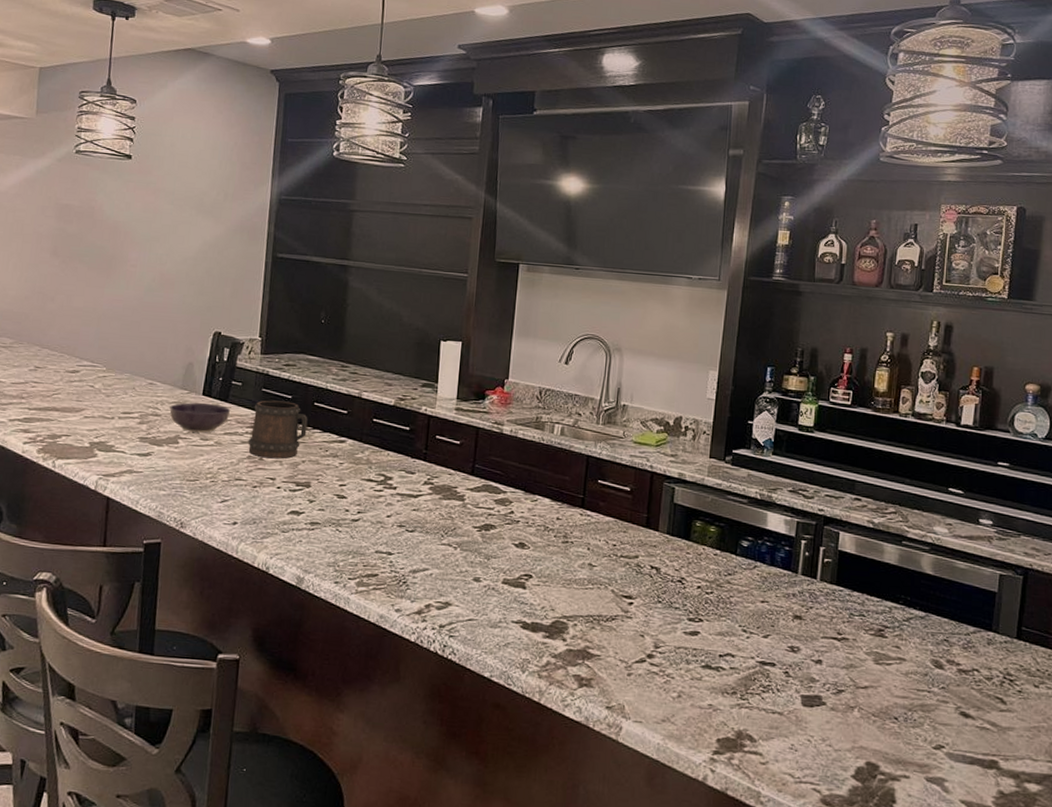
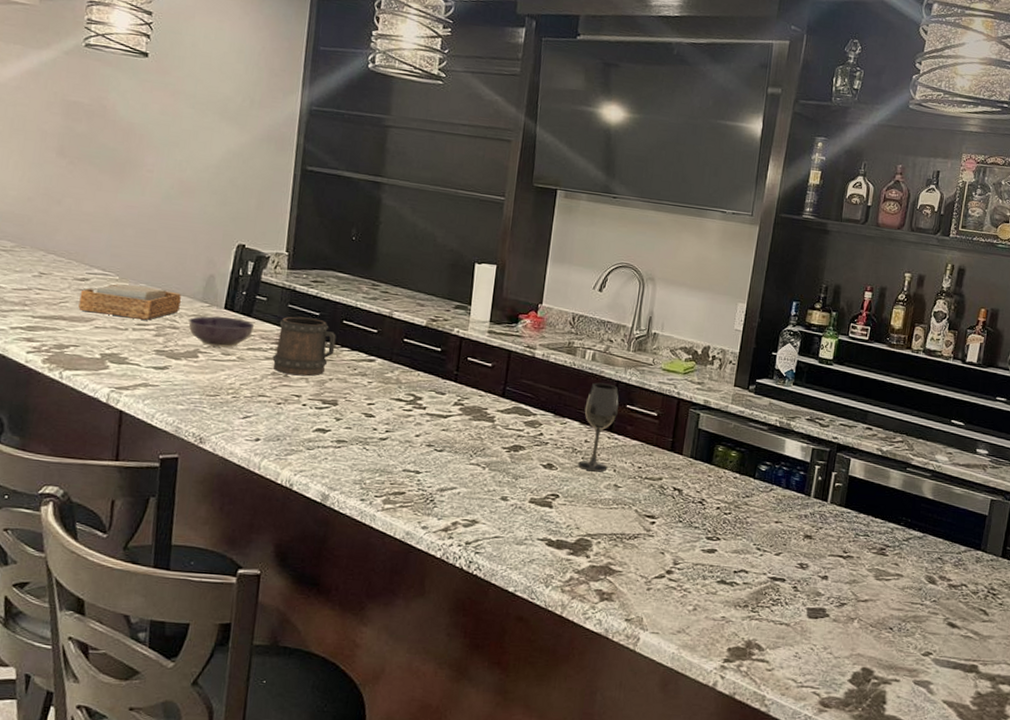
napkin holder: none [69,374,163,408] -> present [78,284,182,320]
wine glass: none [551,457,590,551] -> present [578,382,619,472]

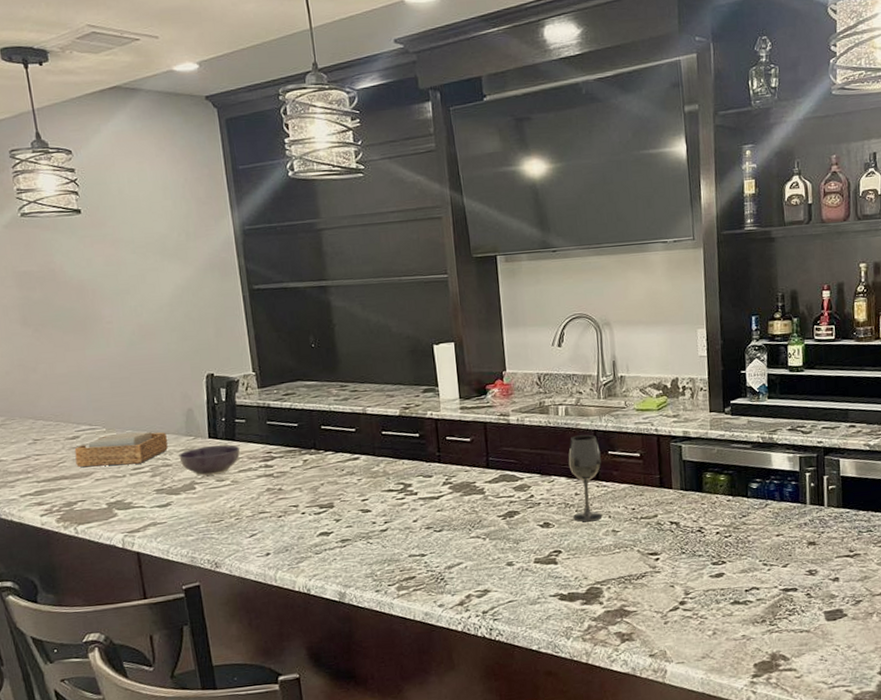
beer mug: present [272,316,336,376] -> none [262,429,320,488]

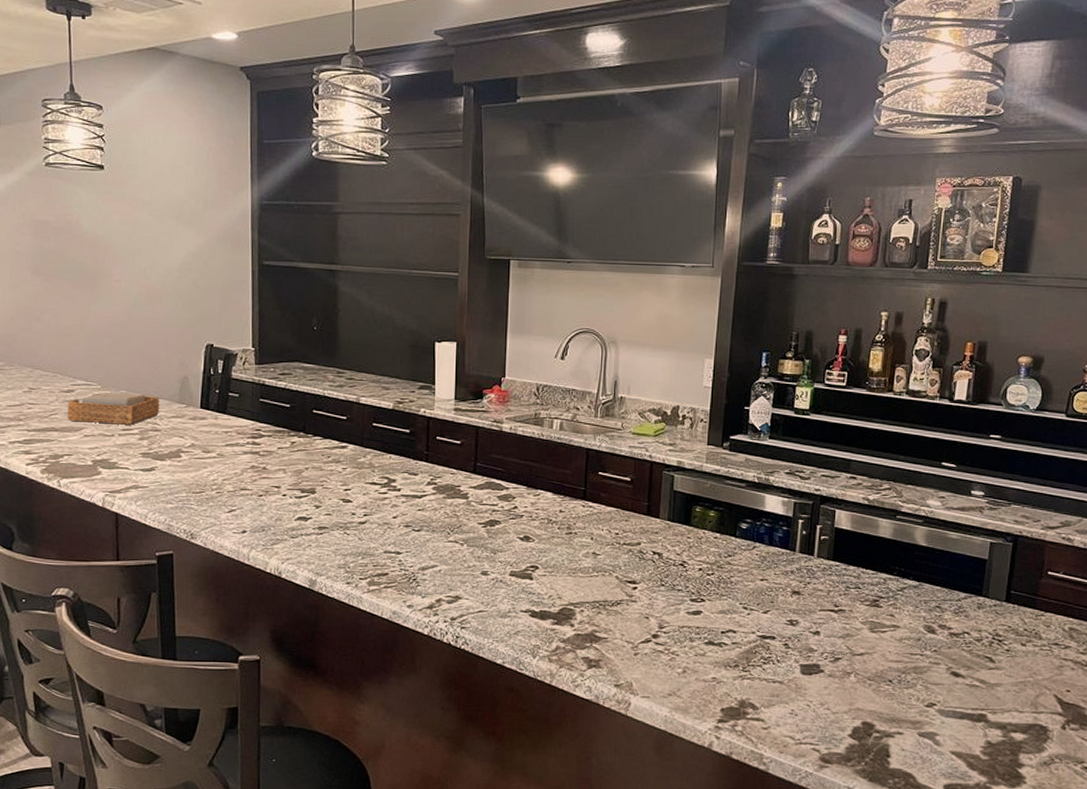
bowl: present [179,444,240,476] -> none [169,416,230,446]
wine glass: present [568,434,603,522] -> none [555,451,590,541]

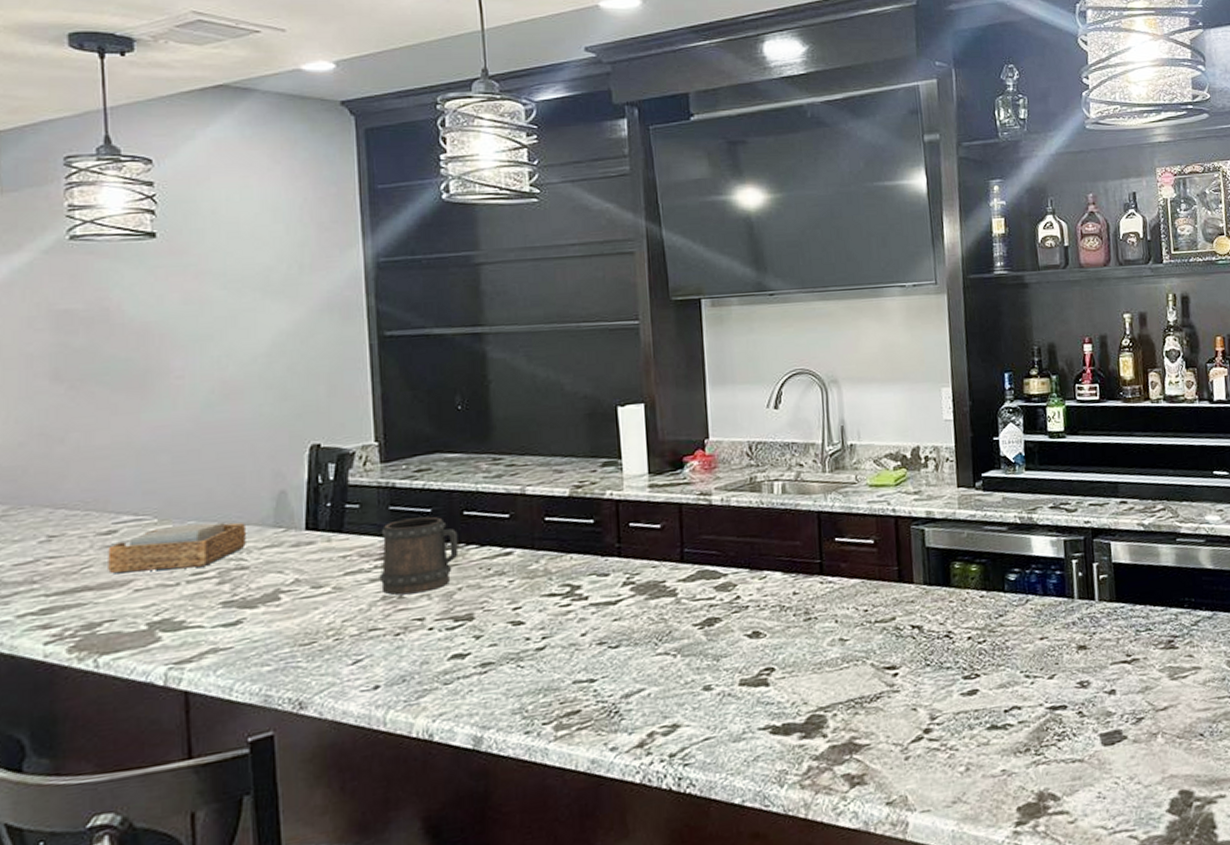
beer mug: none [250,410,308,467] -> present [379,516,459,595]

